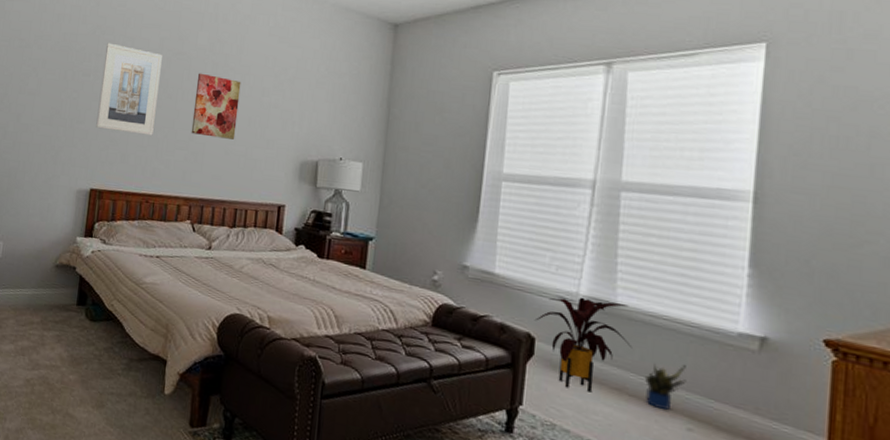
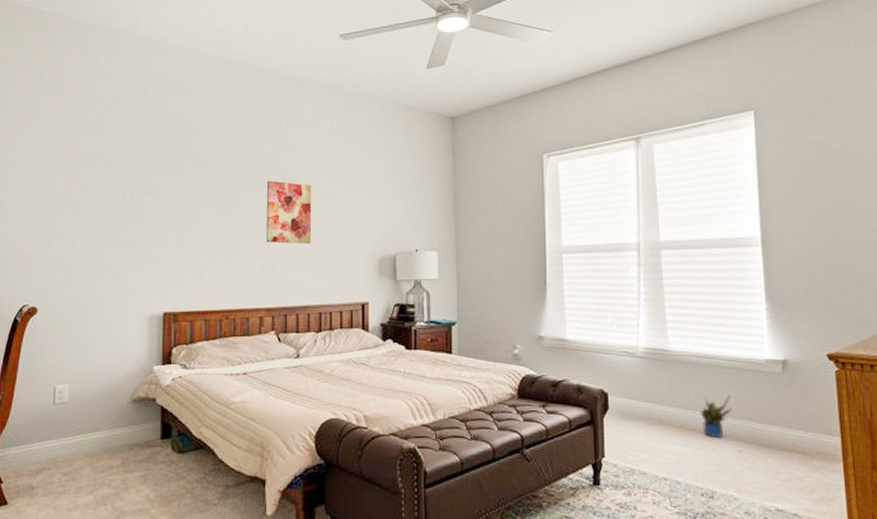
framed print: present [96,42,162,136] -> none [163,158,228,249]
house plant: present [534,297,633,392] -> none [605,349,687,434]

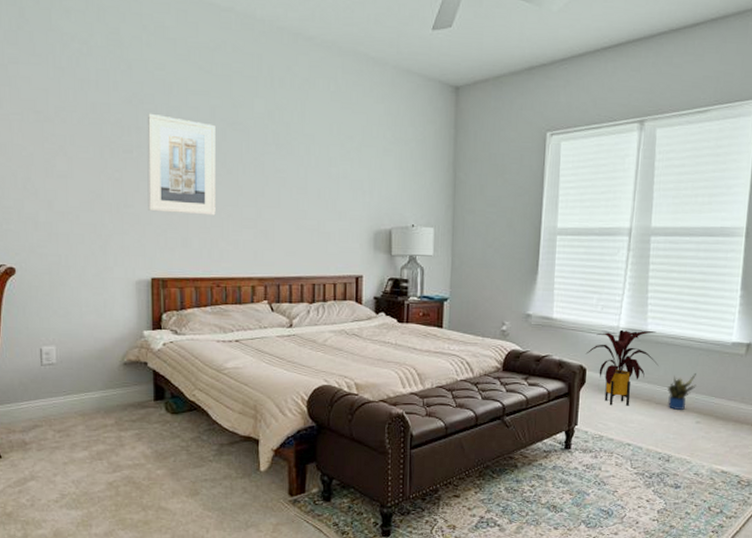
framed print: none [163,158,228,249] -> present [147,113,216,216]
wall art: present [266,180,312,244] -> none [257,144,306,214]
house plant: none [605,349,687,434] -> present [585,329,659,406]

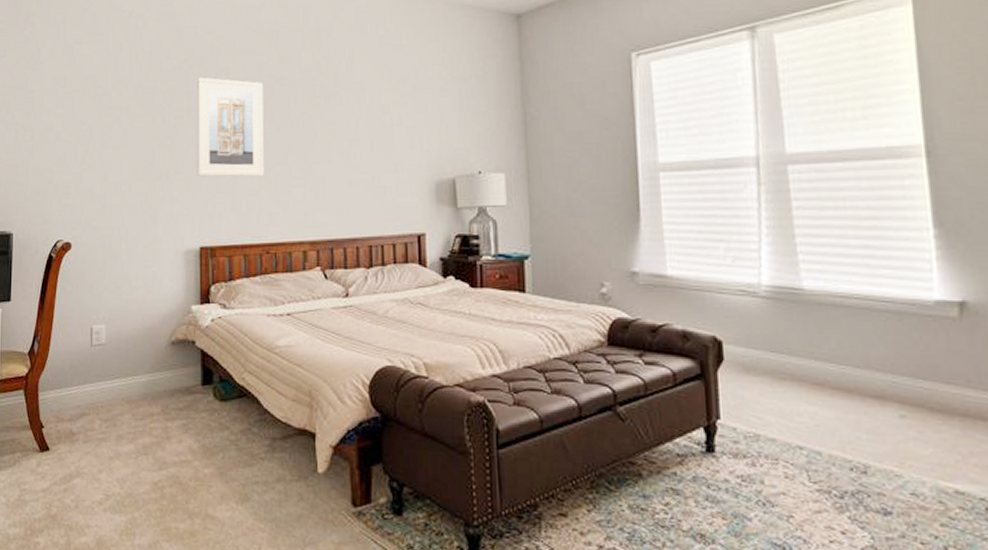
house plant: present [585,329,659,406] -> none [718,287,827,392]
potted plant: present [667,373,696,410] -> none [845,346,890,398]

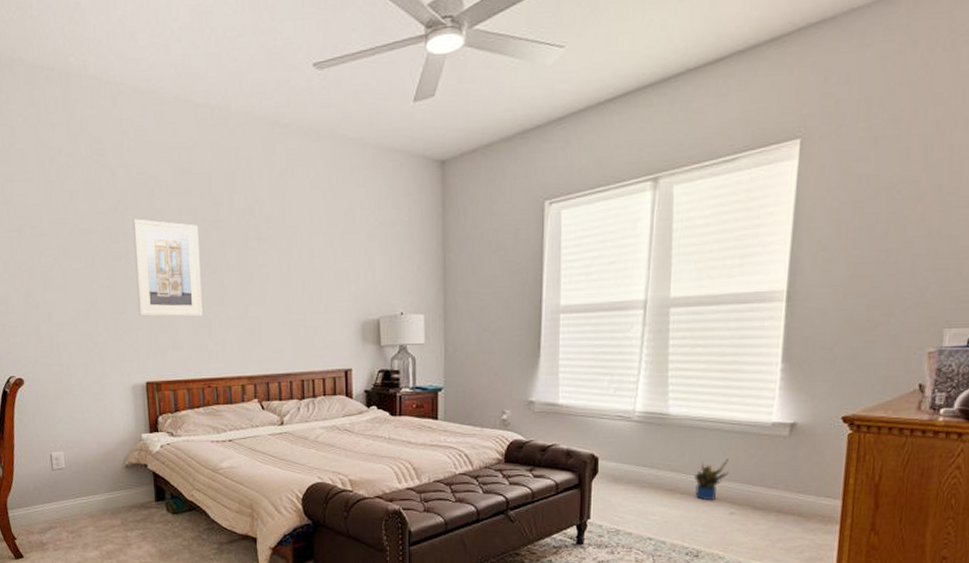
potted plant: none [845,346,890,398] -> present [693,459,729,500]

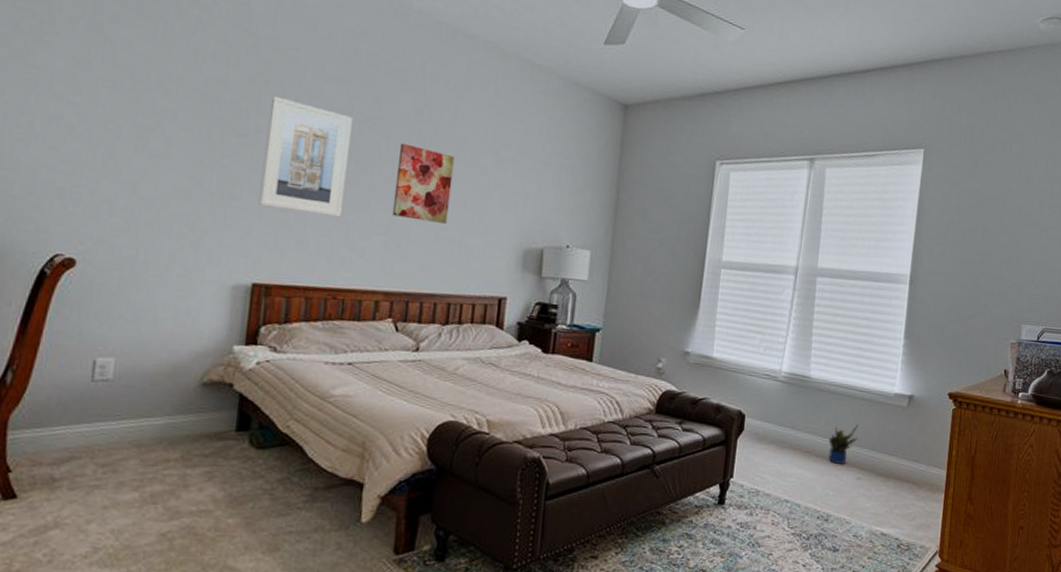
wall art: none [240,240,291,309] -> present [391,143,455,224]

